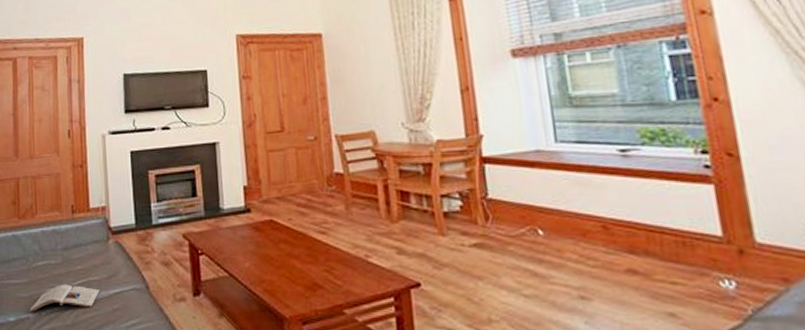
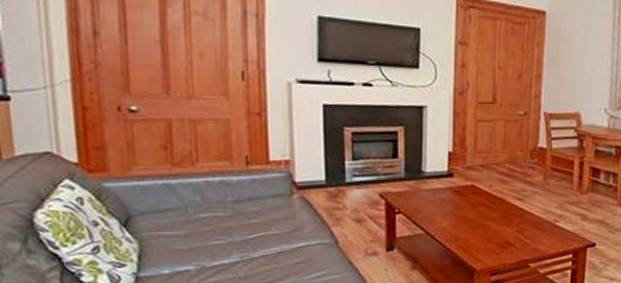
magazine: present [29,284,99,312] -> none [189,237,280,265]

